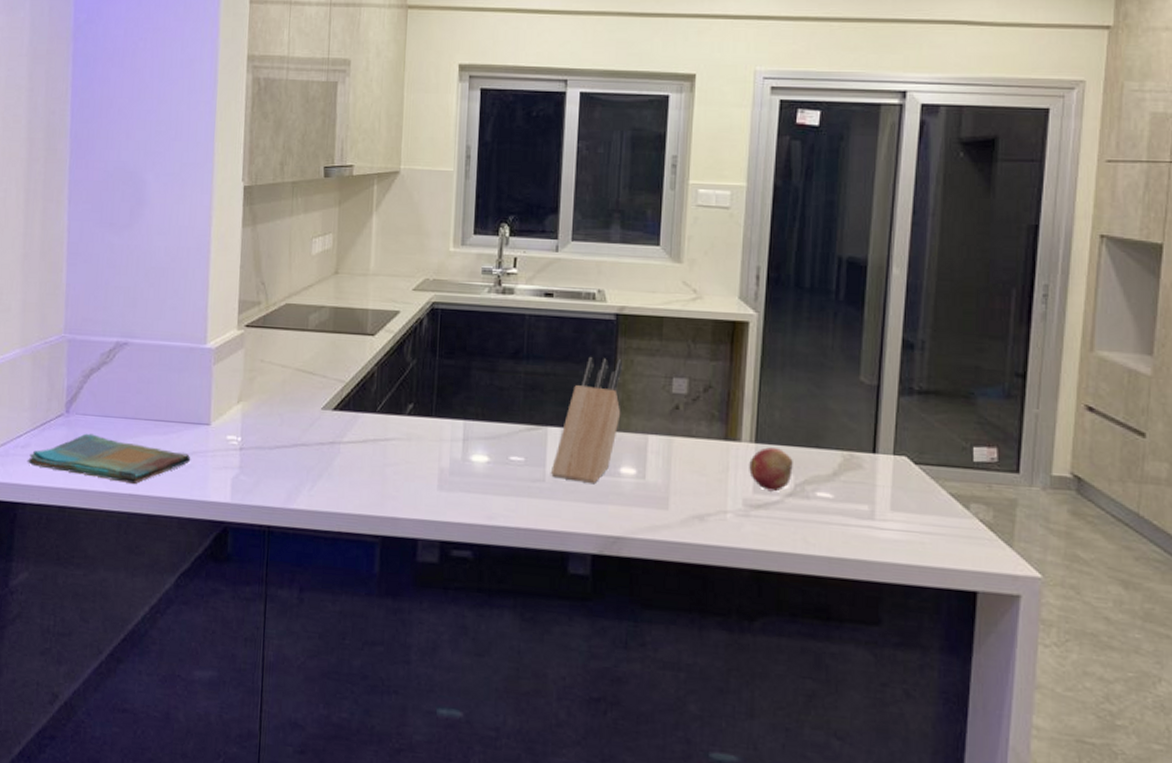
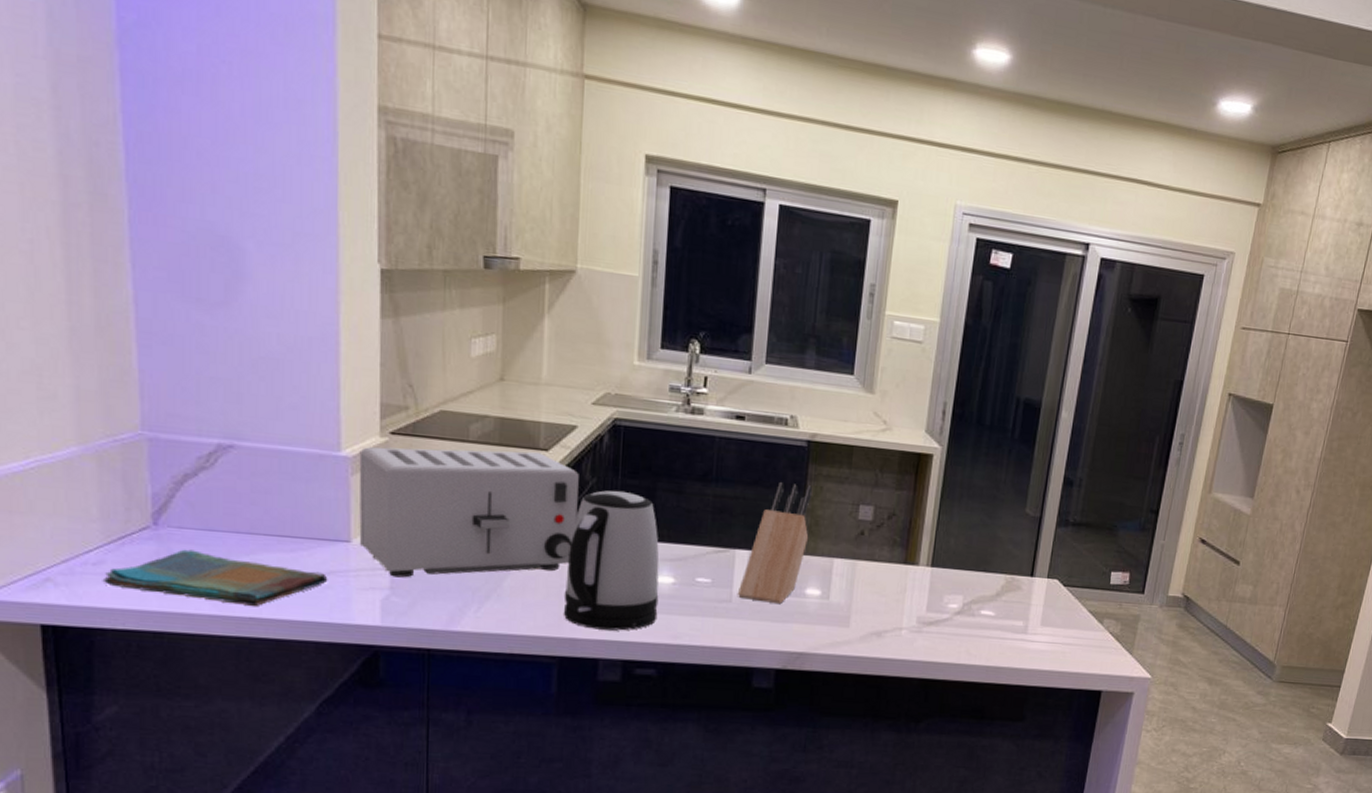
toaster: none [217,337,401,458] -> present [359,447,579,578]
kettle: none [385,370,474,511] -> present [563,490,660,631]
fruit: present [749,447,793,492] -> none [924,571,963,611]

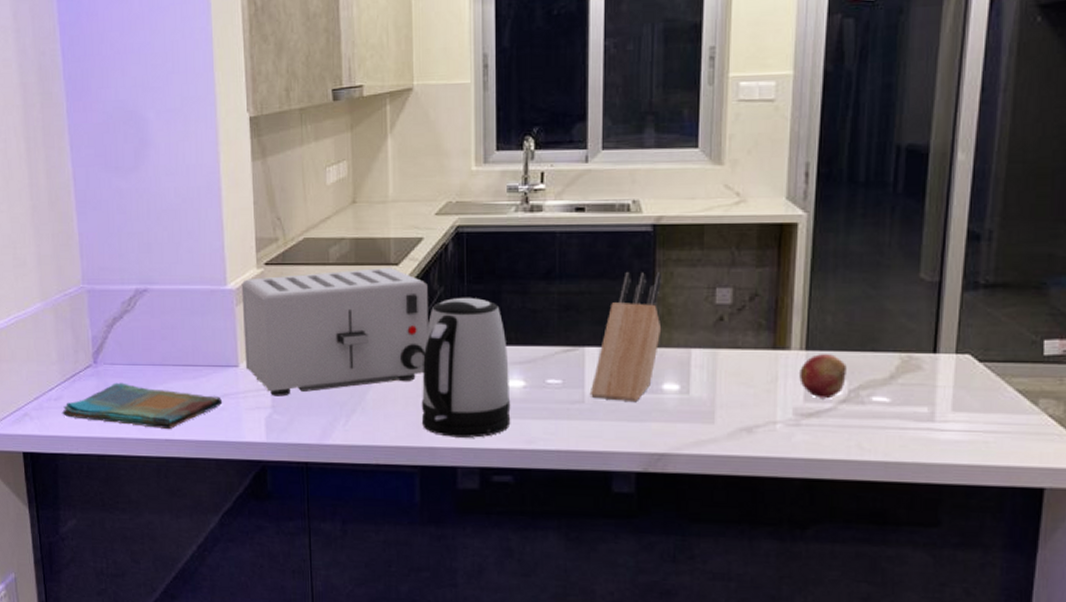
fruit: none [924,571,963,611] -> present [799,354,847,399]

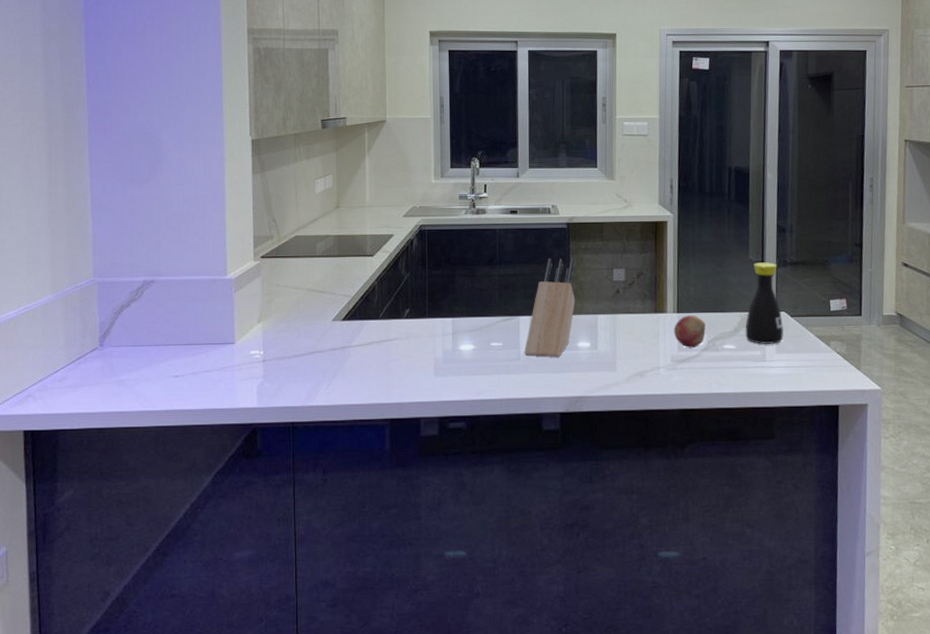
dish towel: present [61,382,223,430] -> none [65,362,220,402]
toaster: present [241,268,428,397] -> none [240,259,397,367]
kettle: present [421,297,511,438] -> none [391,280,463,394]
bottle: none [906,283,966,399] -> present [745,262,783,344]

